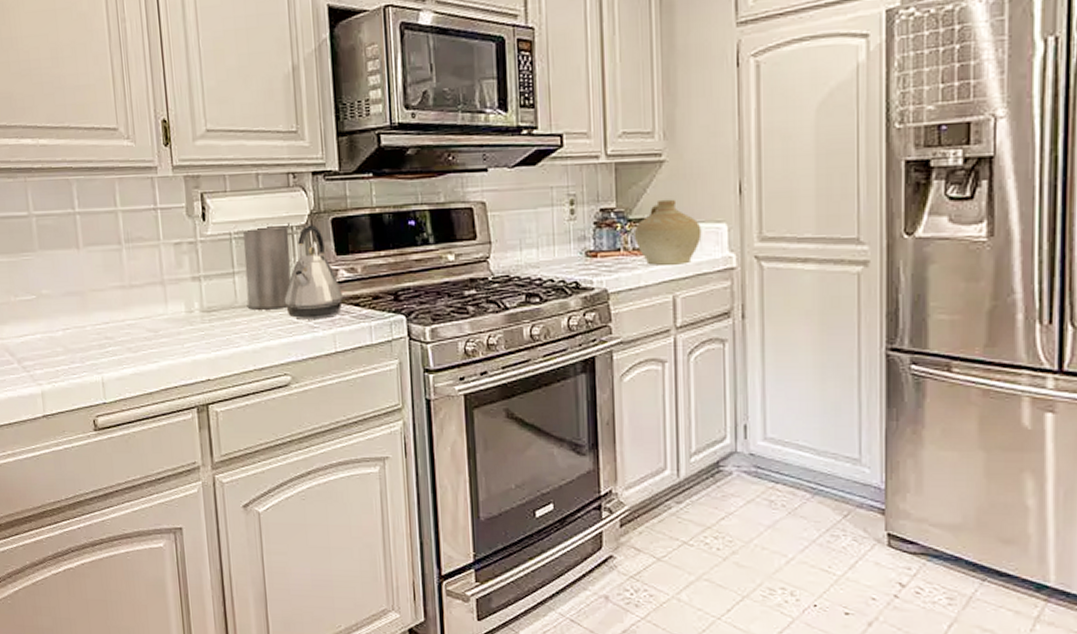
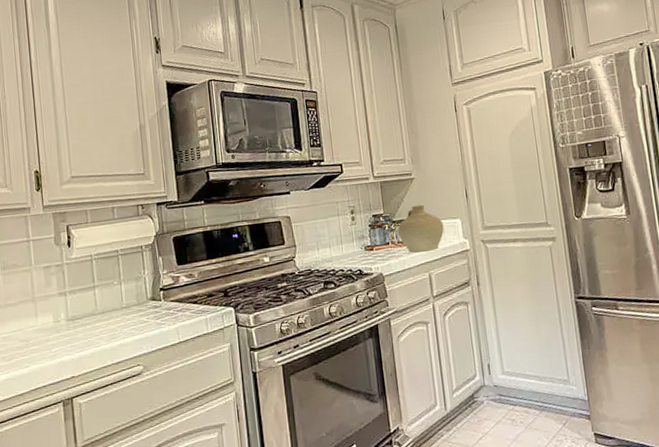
canister: present [242,226,291,310] -> none [101,246,142,315]
kettle: present [284,225,344,319] -> none [136,243,184,319]

